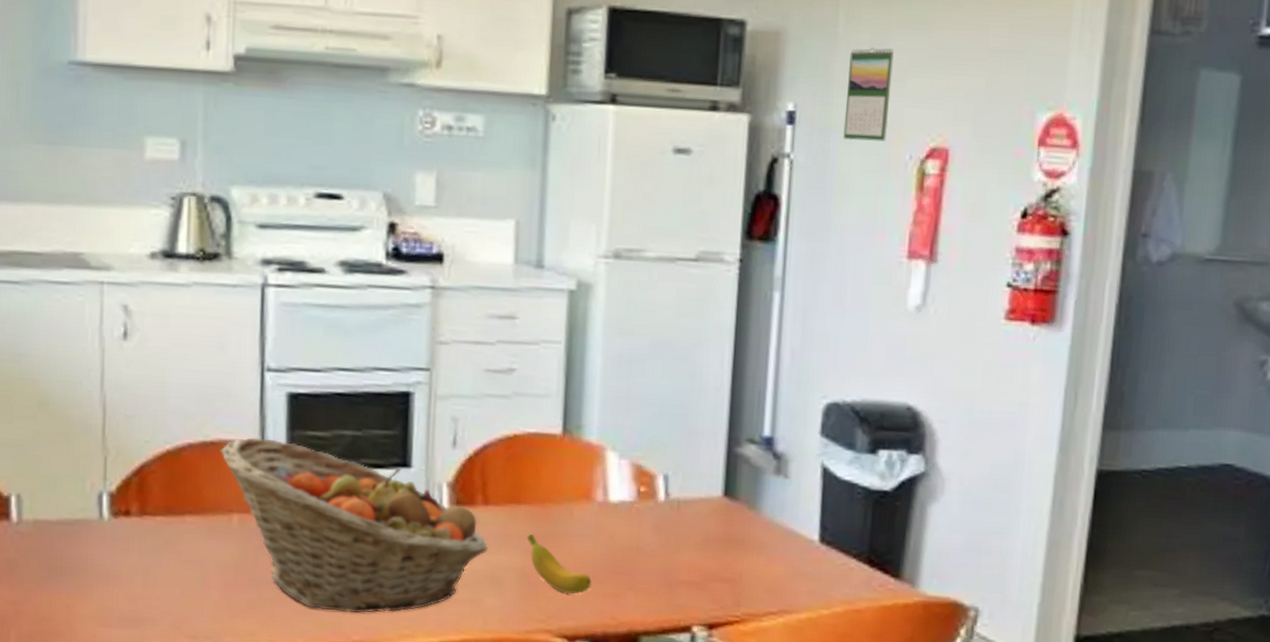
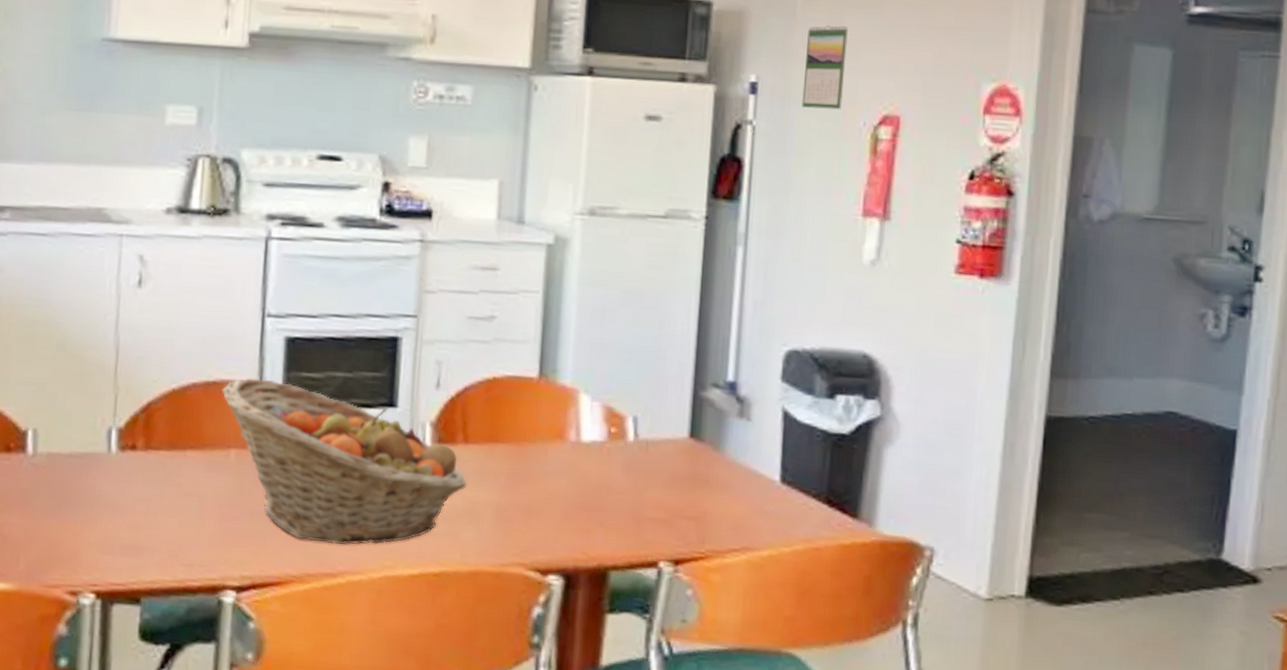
banana: present [527,535,593,595] -> none [503,472,565,530]

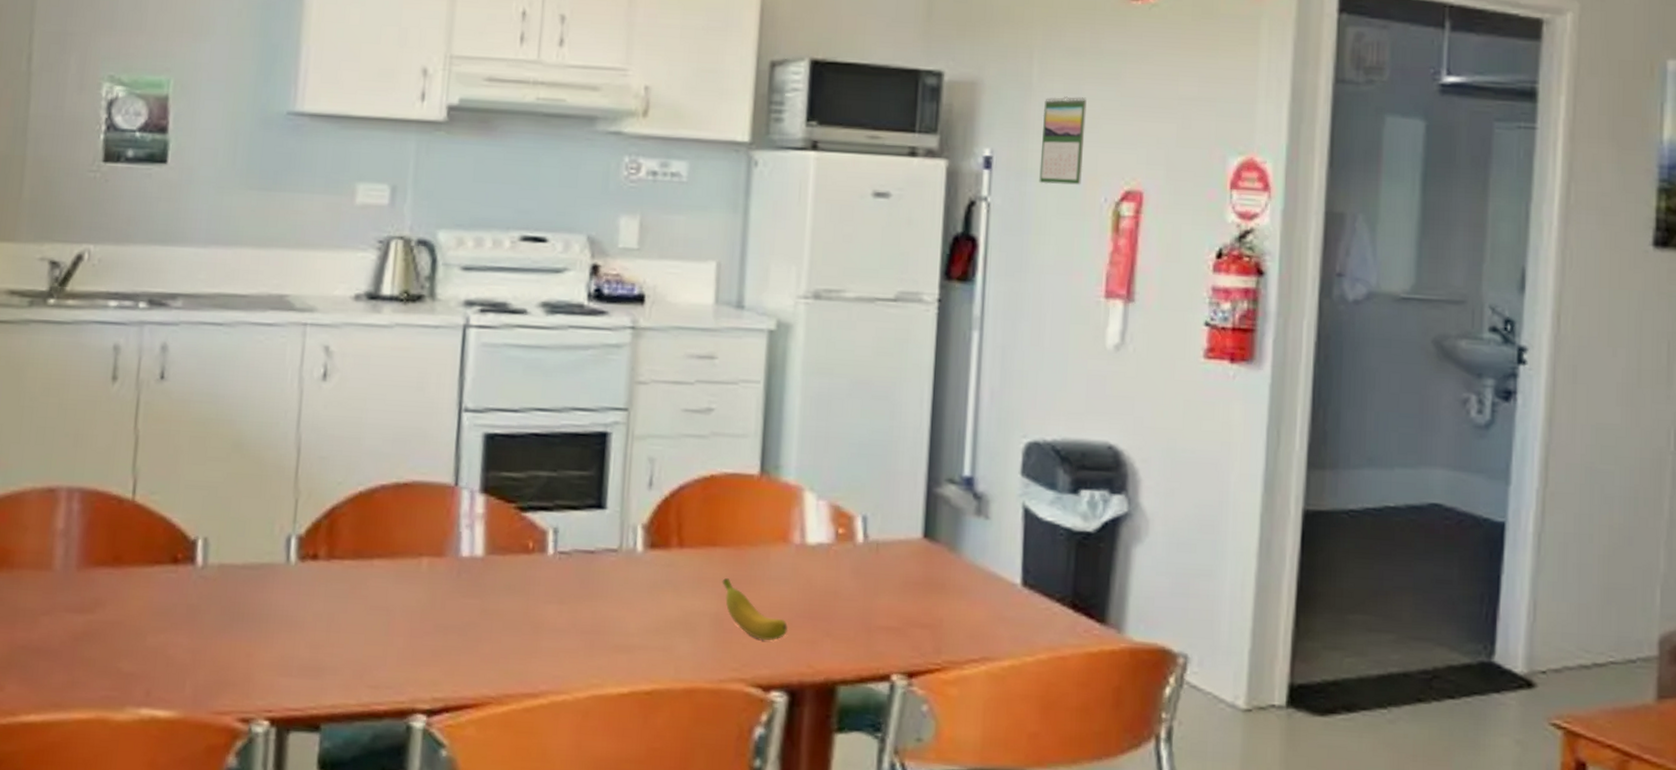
fruit basket: present [221,378,467,545] -> none [413,478,682,662]
banana: none [503,472,565,530] -> present [722,578,789,642]

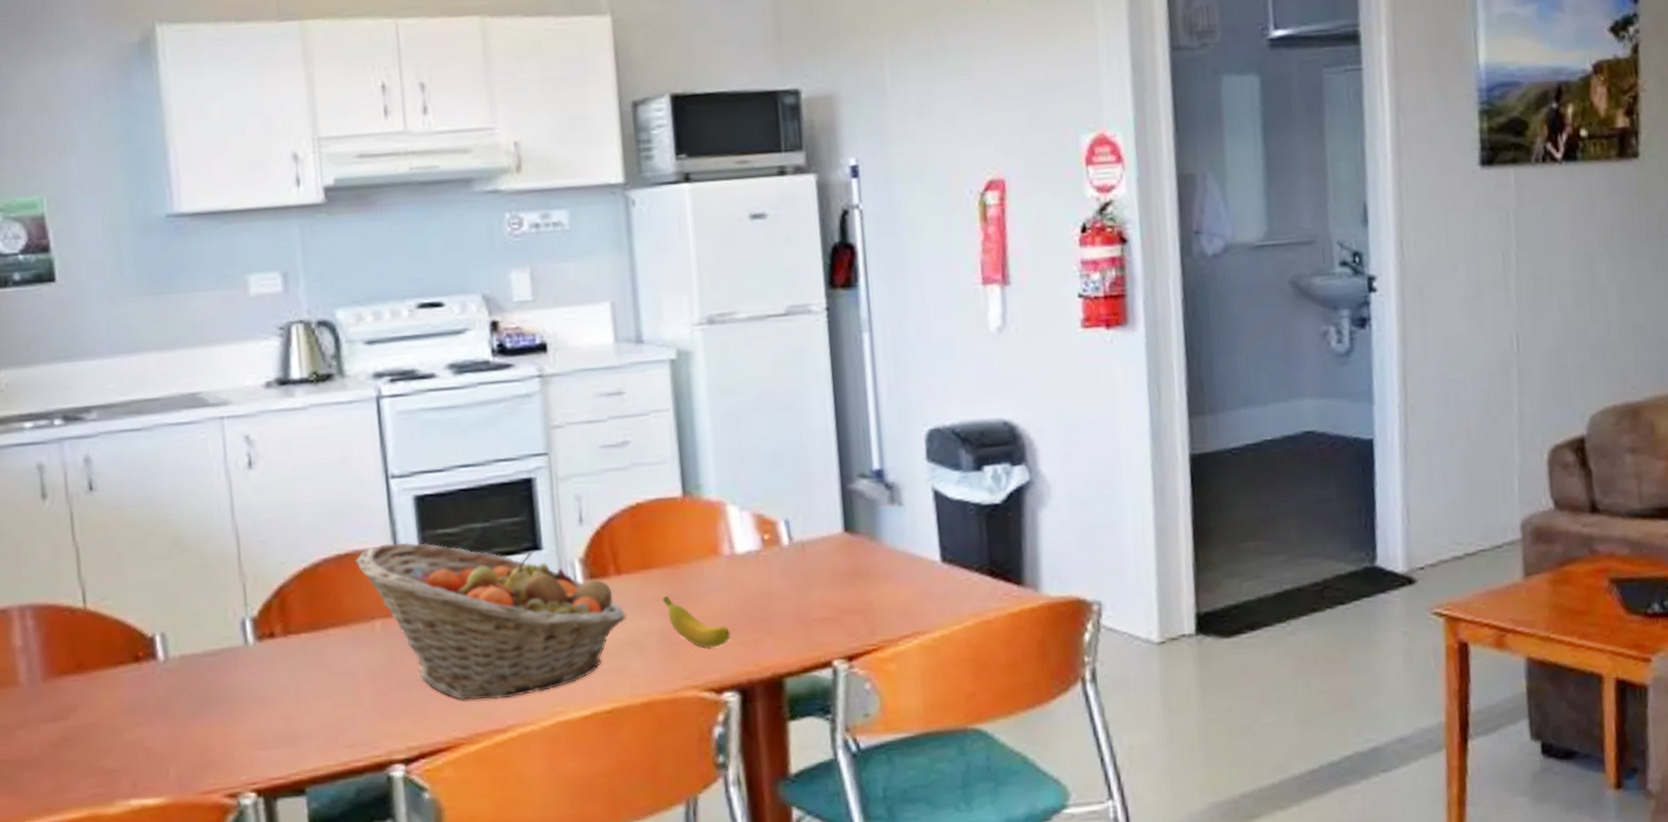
fruit basket: none [413,478,682,662] -> present [355,542,626,700]
calendar: present [1039,96,1087,185] -> none [900,96,946,184]

